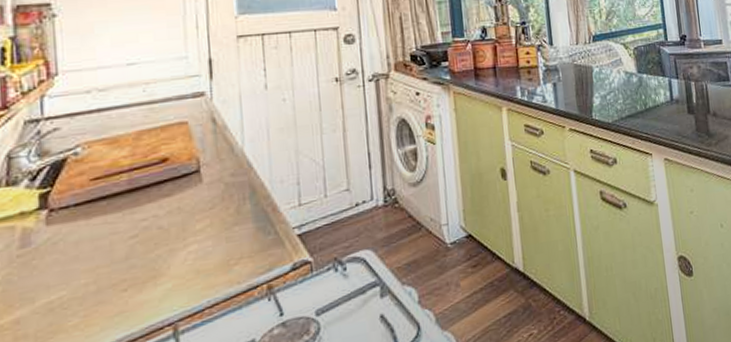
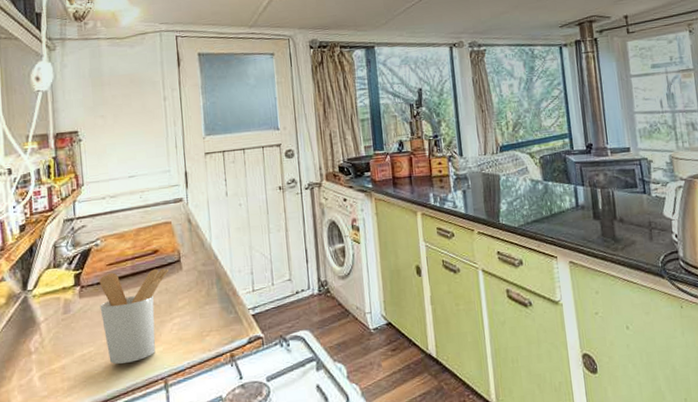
utensil holder: none [78,181,182,311] -> present [99,268,168,364]

